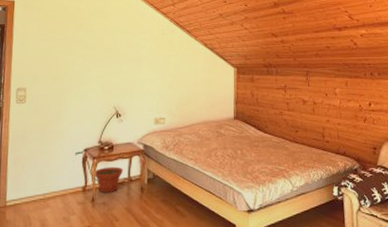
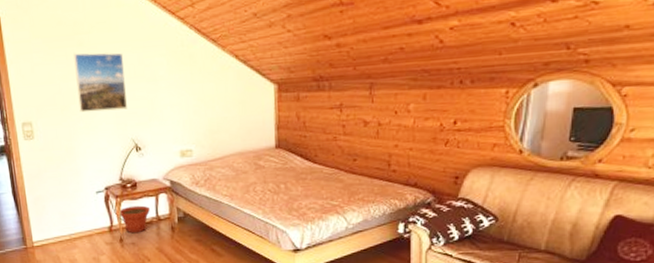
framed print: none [71,33,115,82] -> present [73,52,127,113]

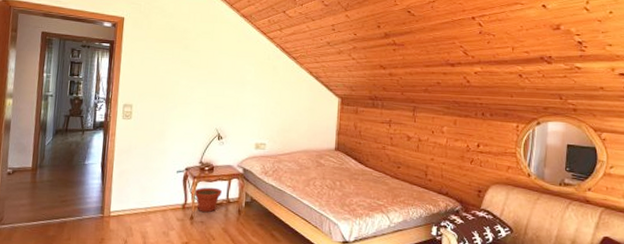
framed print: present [73,52,127,113] -> none [175,53,220,104]

